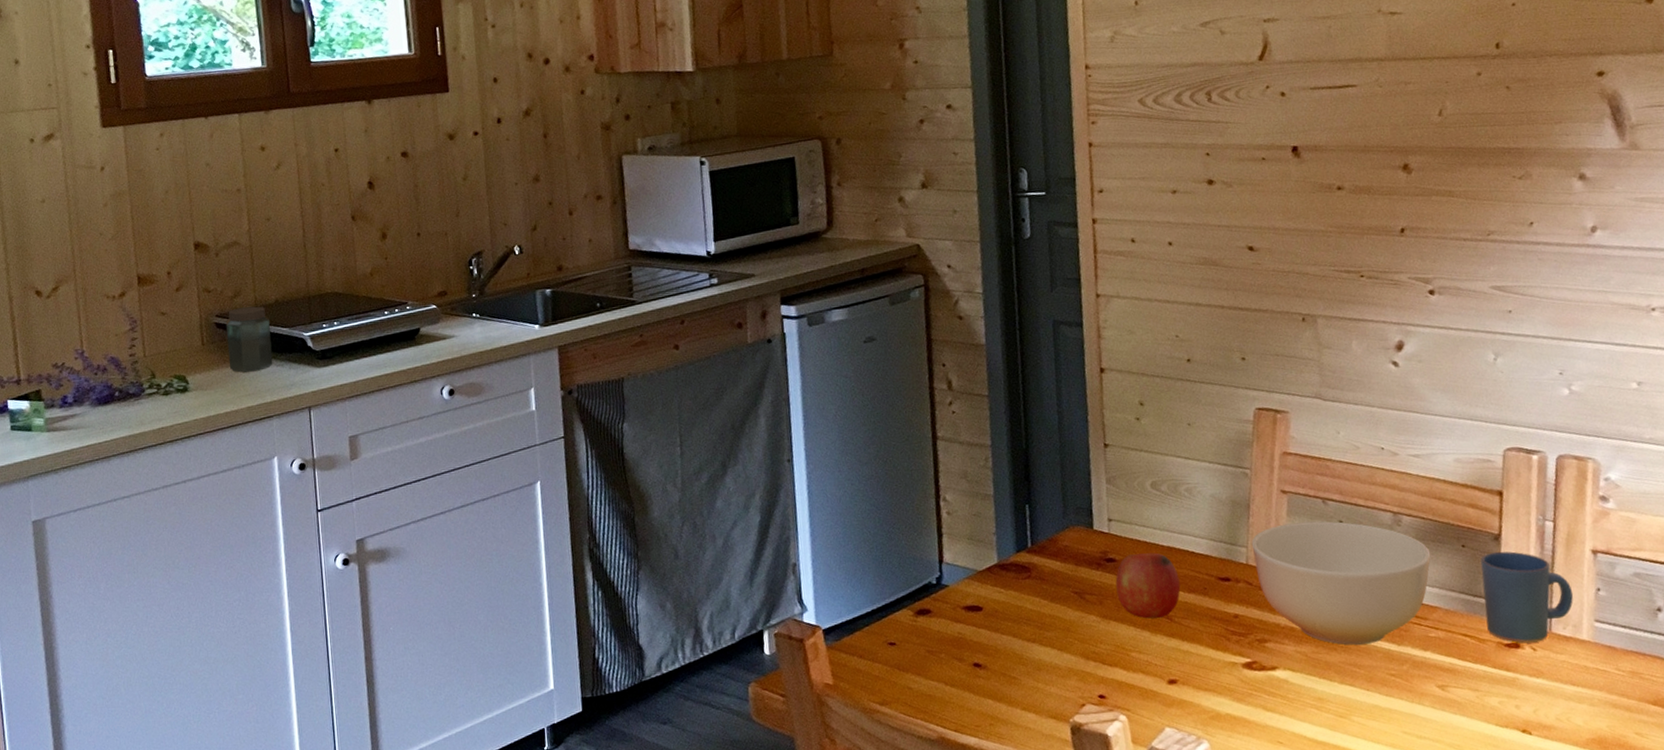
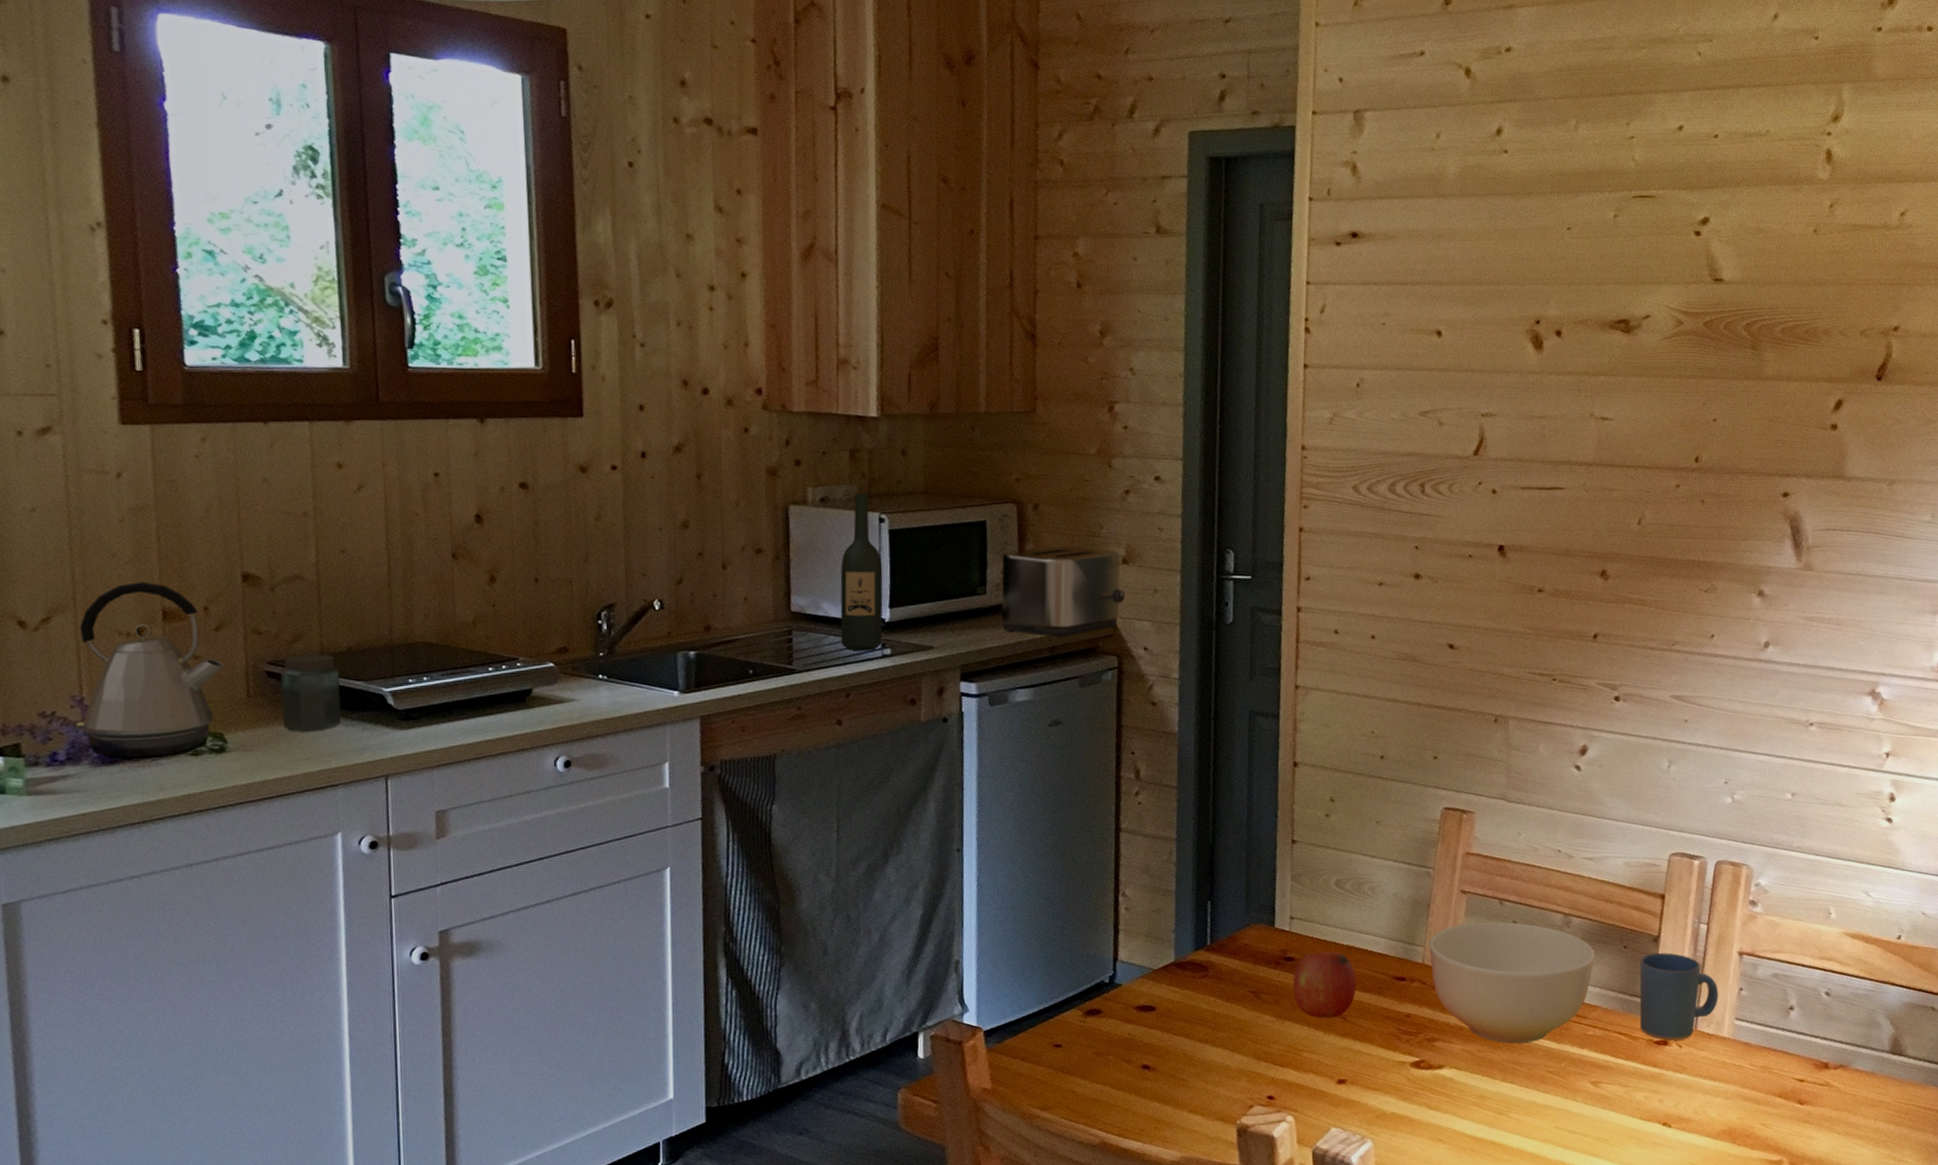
kettle: none [79,254,184,401] -> present [76,582,225,760]
wine bottle: none [669,139,710,282] -> present [840,493,883,651]
toaster: none [811,174,927,261] -> present [1001,546,1125,638]

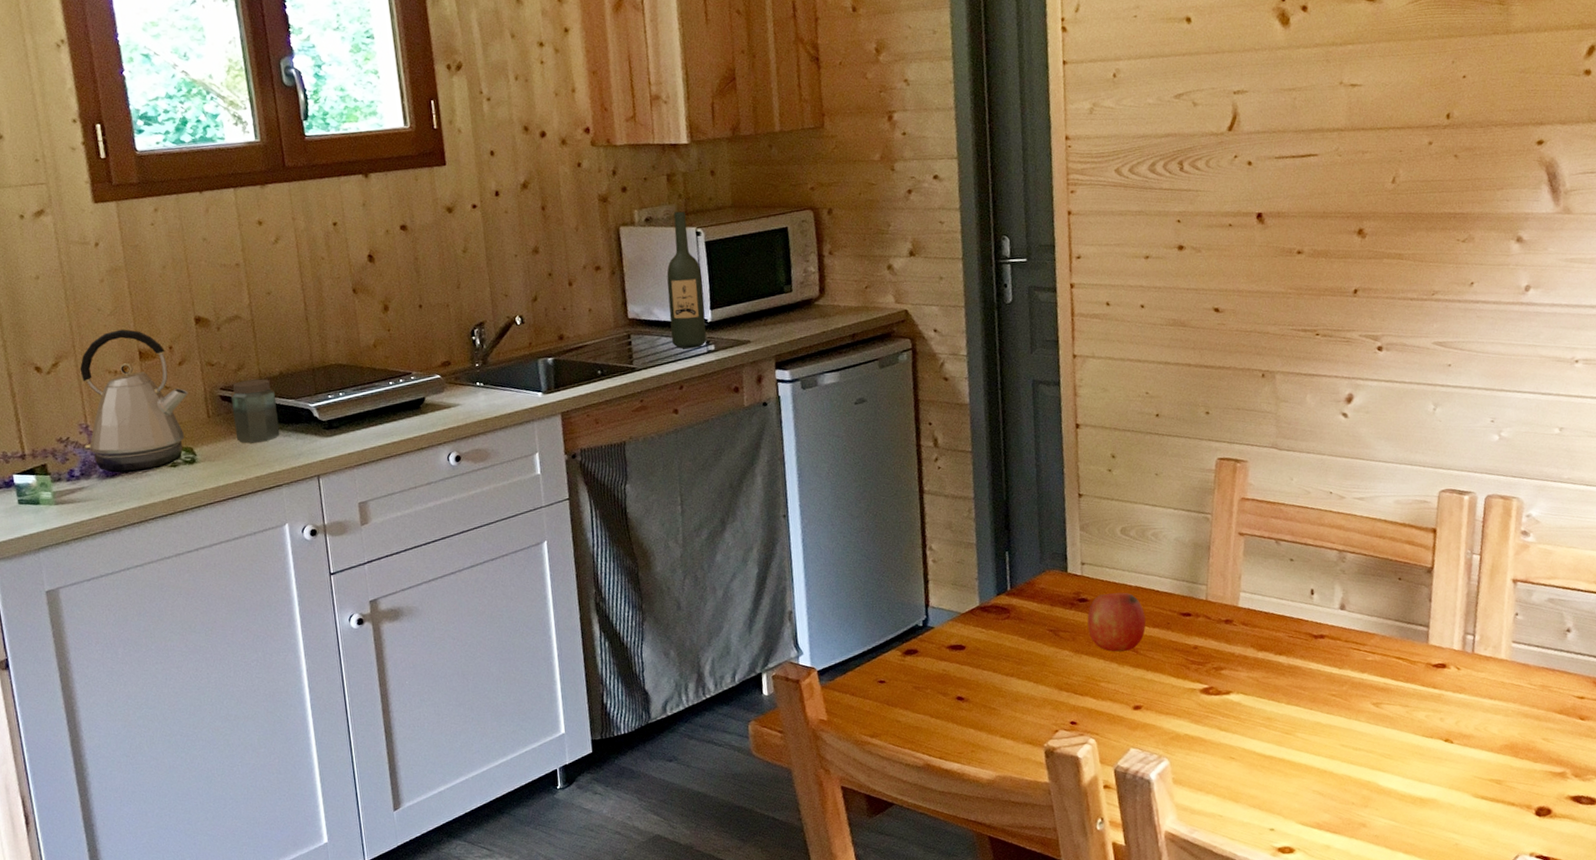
toaster: present [1001,546,1125,638] -> none [803,243,914,326]
bowl: present [1428,921,1595,1044] -> none [1210,559,1371,670]
mug: present [1639,952,1719,1041] -> none [1414,582,1495,664]

